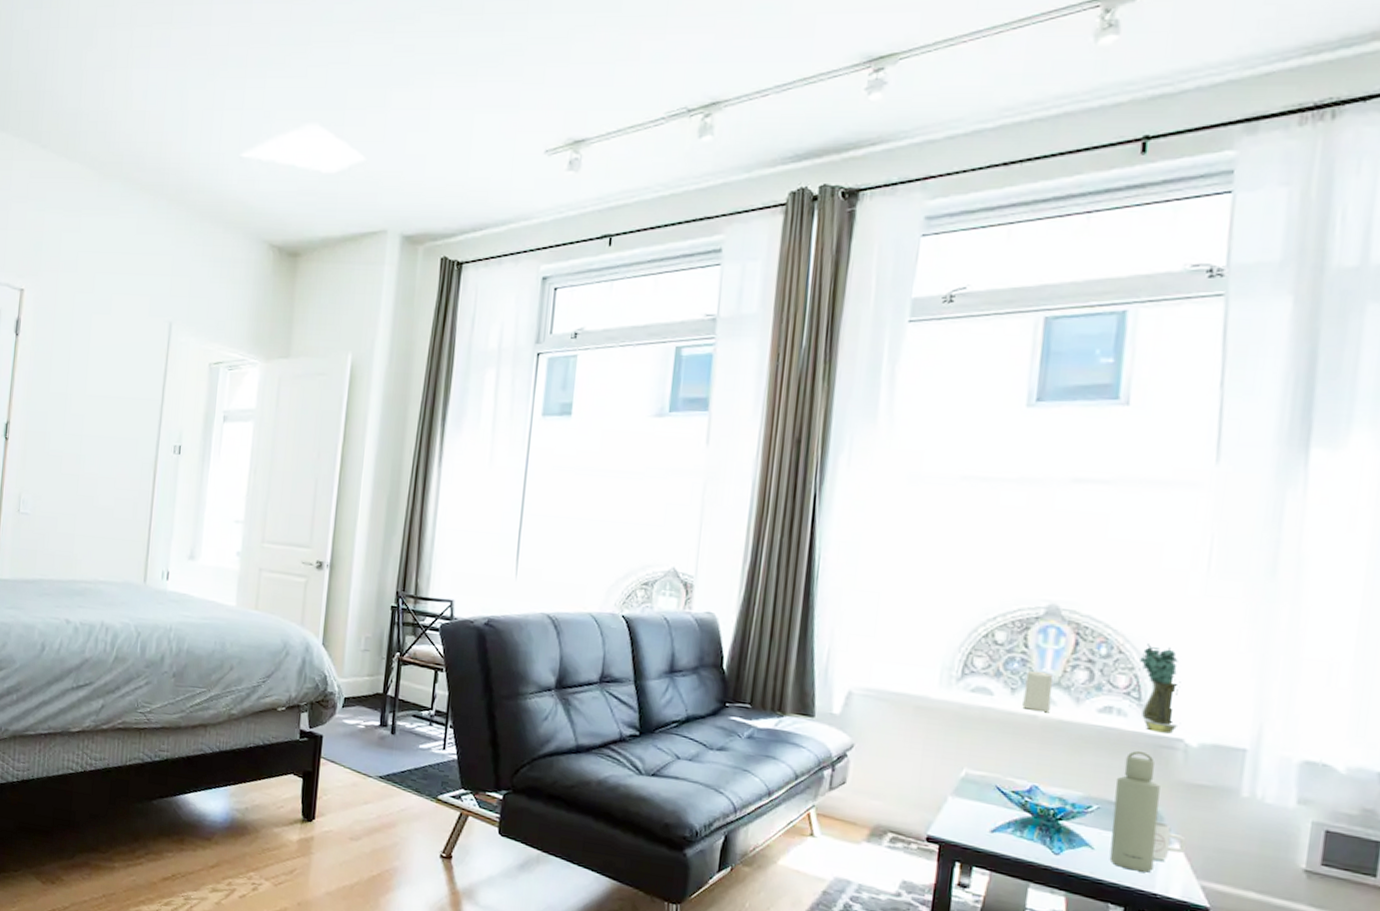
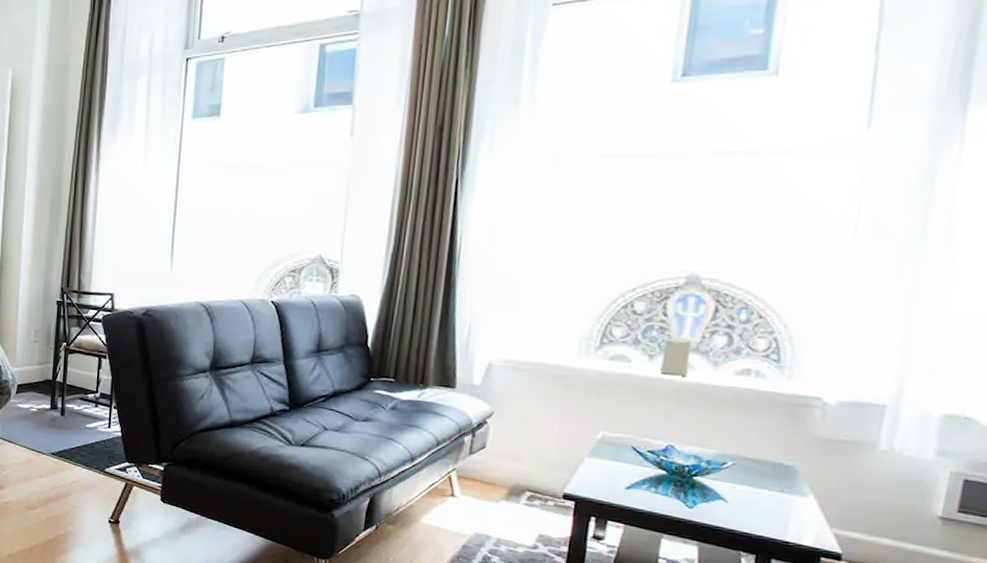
bottle: present [1109,750,1160,873] -> none [742,409,796,523]
vase: present [1140,644,1181,734] -> none [780,308,822,393]
mug: present [1153,821,1187,861] -> none [786,475,821,512]

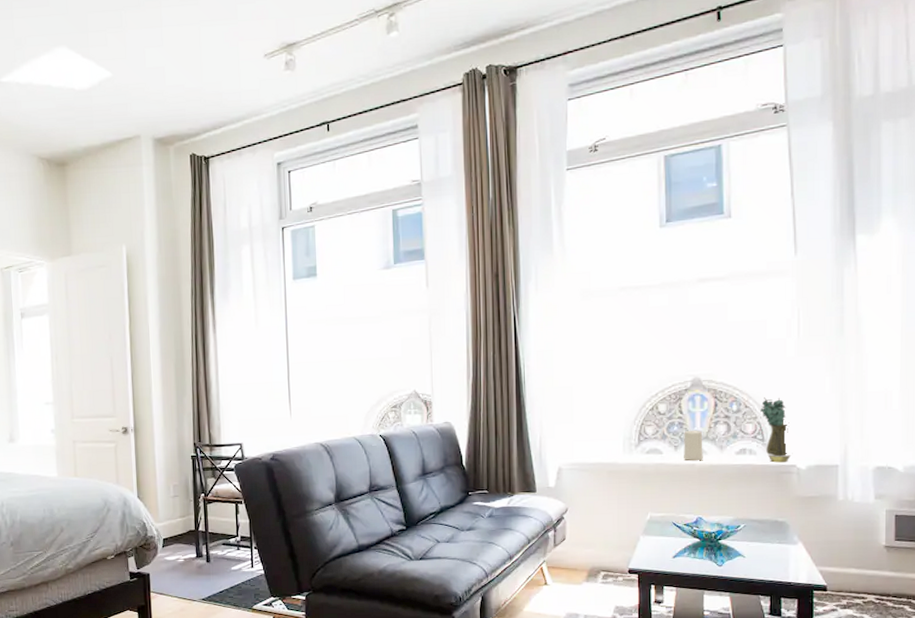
vase: none [780,308,822,393] -> present [760,397,793,463]

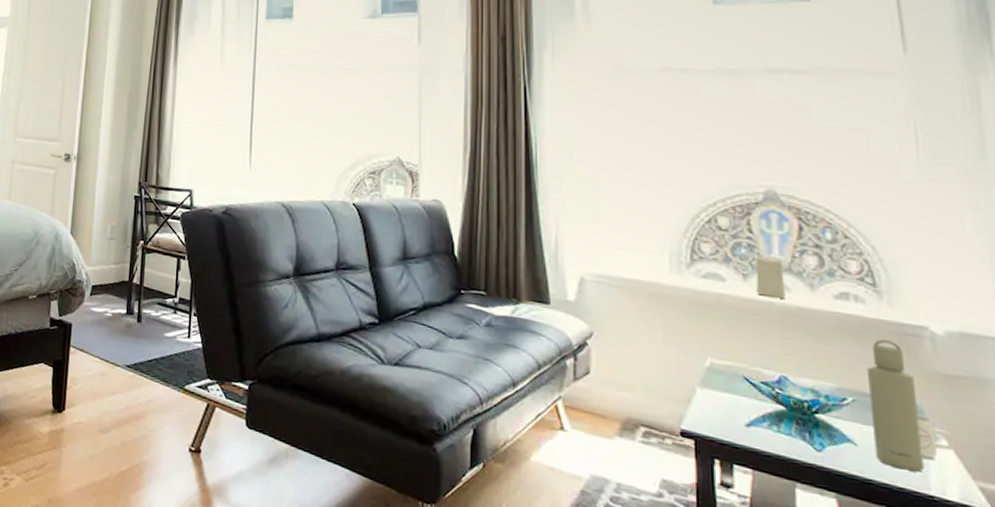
bottle: none [754,478,786,568] -> present [866,338,924,472]
vase: present [760,397,793,463] -> none [867,228,922,321]
mug: none [784,528,807,557] -> present [916,415,956,459]

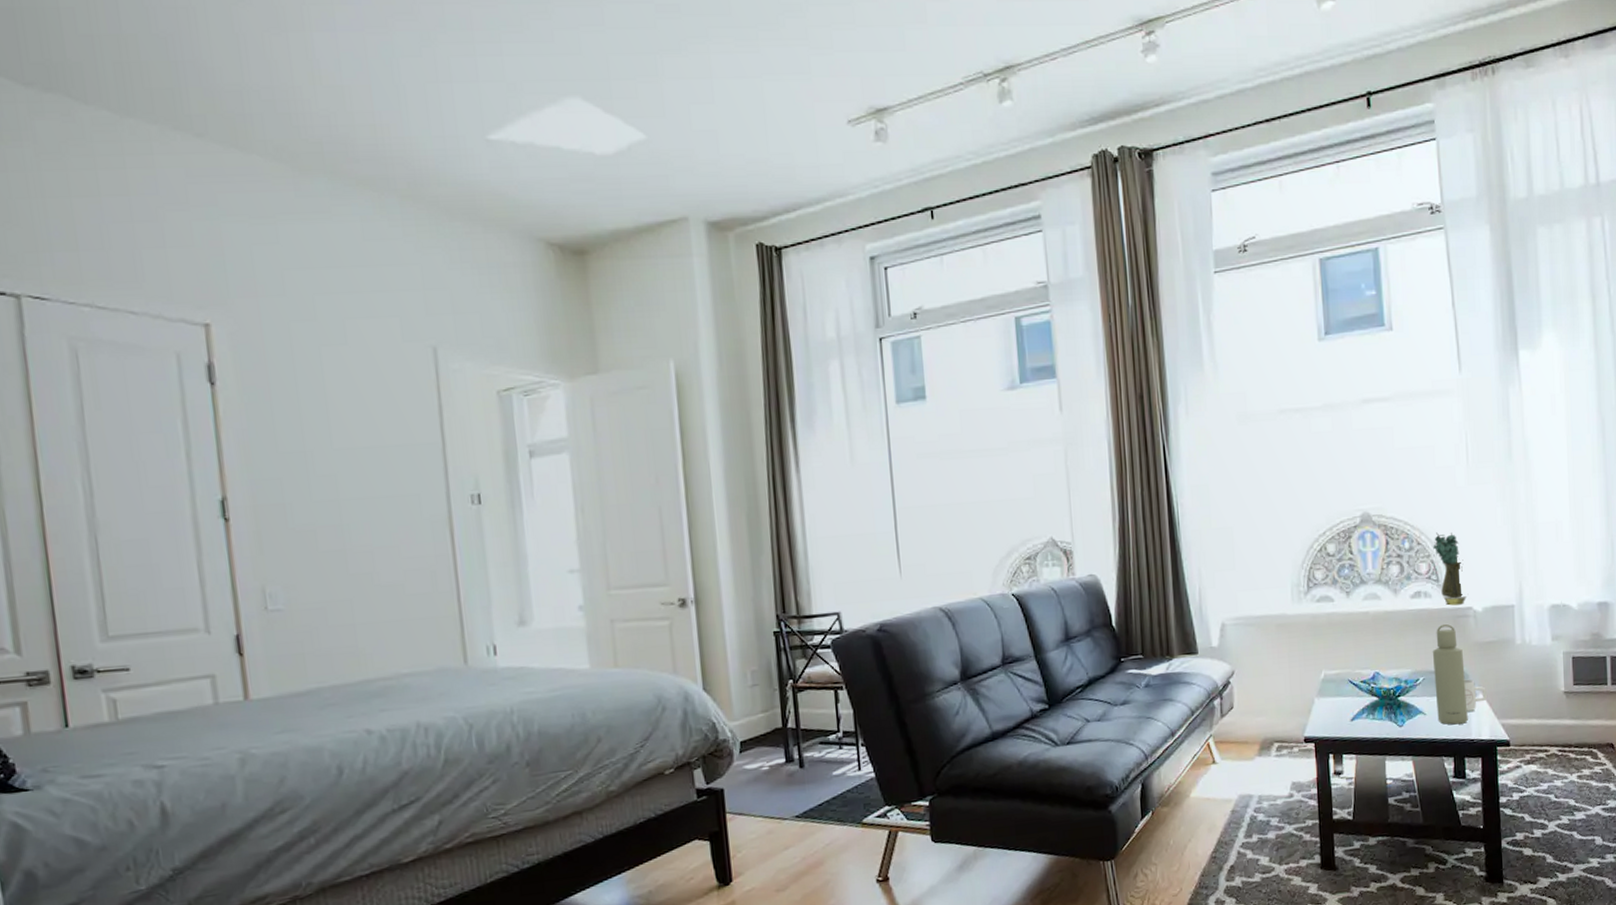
candle: present [755,256,785,300] -> none [1355,572,1377,609]
vase: none [867,228,922,321] -> present [1433,532,1469,606]

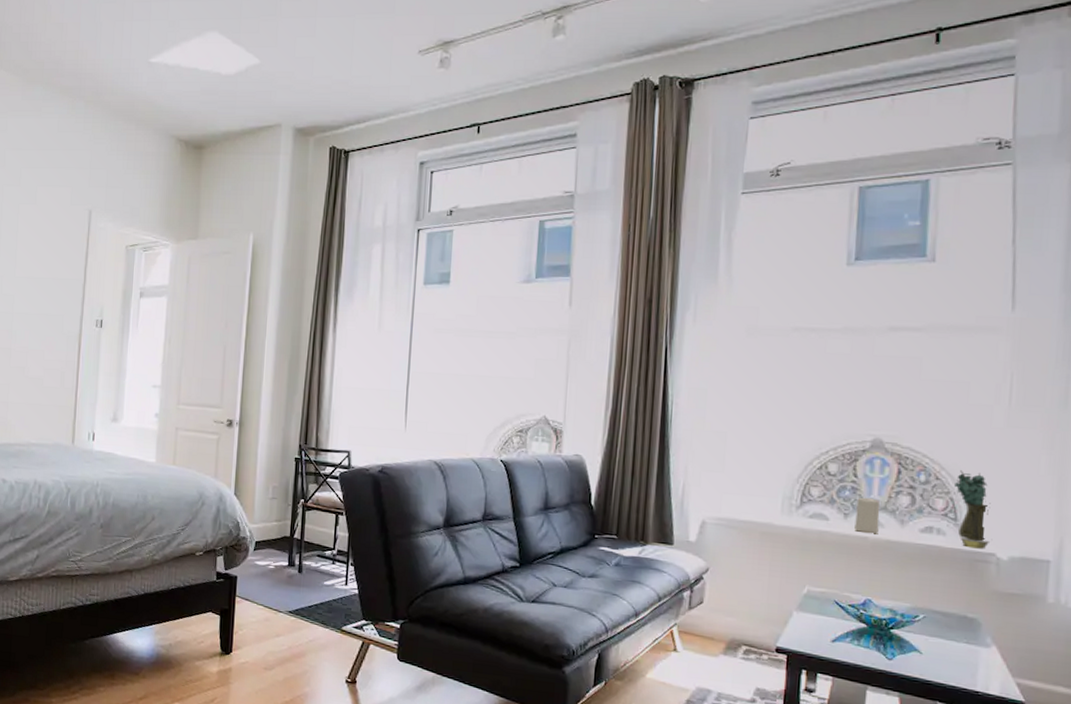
candle: none [1355,572,1377,609] -> present [854,497,881,534]
bottle: present [1432,623,1468,725] -> none [936,565,978,673]
mug: present [1464,679,1488,712] -> none [973,627,1003,662]

